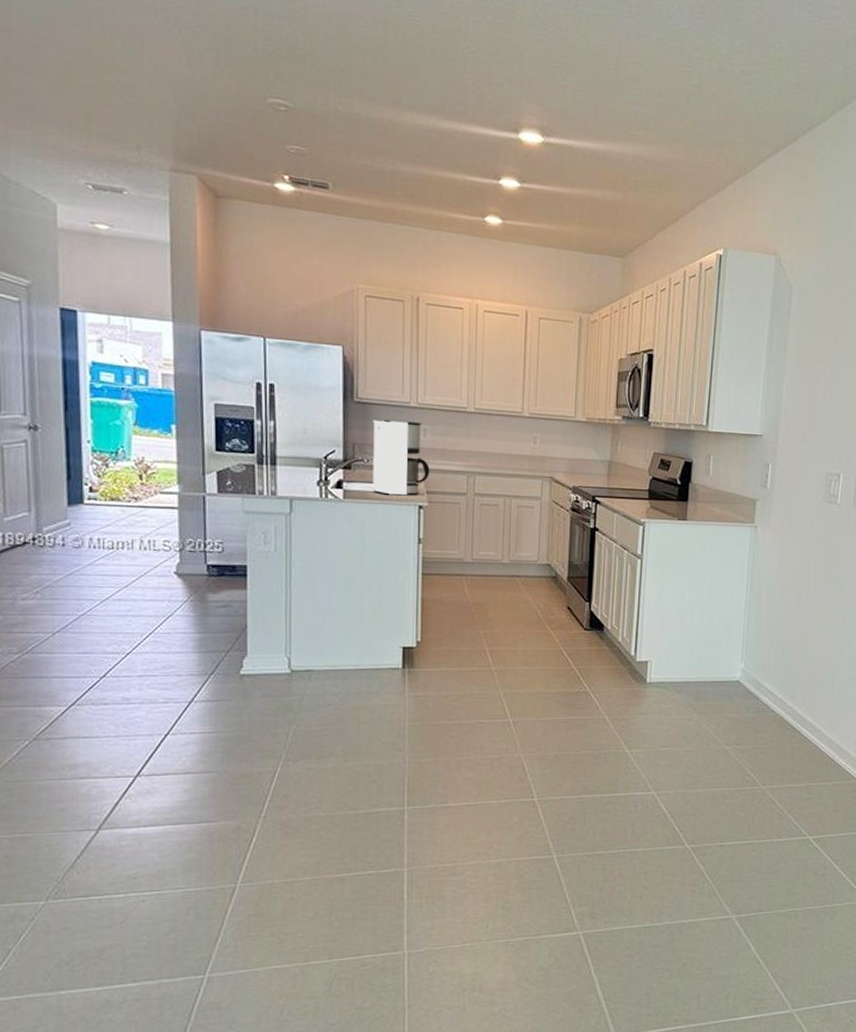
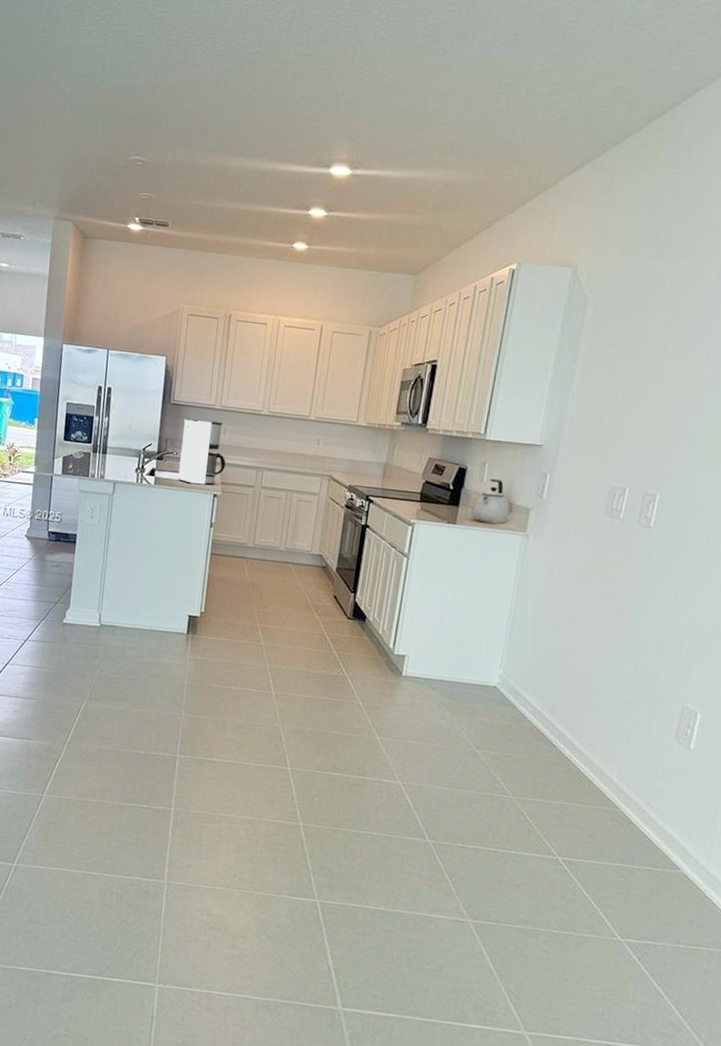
kettle: none [700,471,738,517] -> present [471,478,511,524]

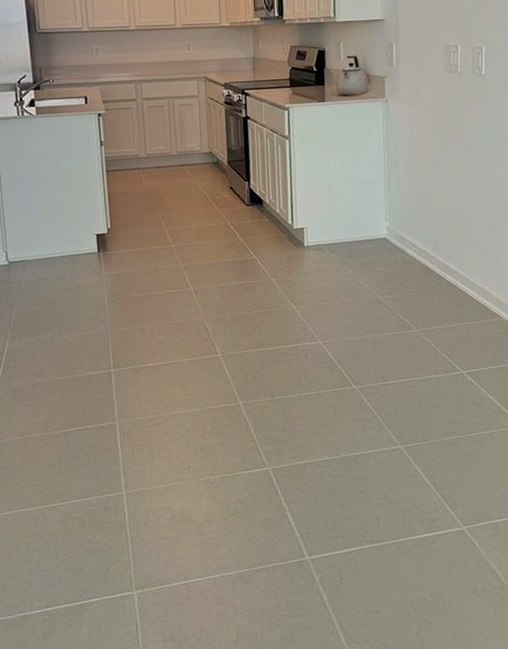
coffee maker: present [178,419,226,485] -> none [54,44,104,108]

